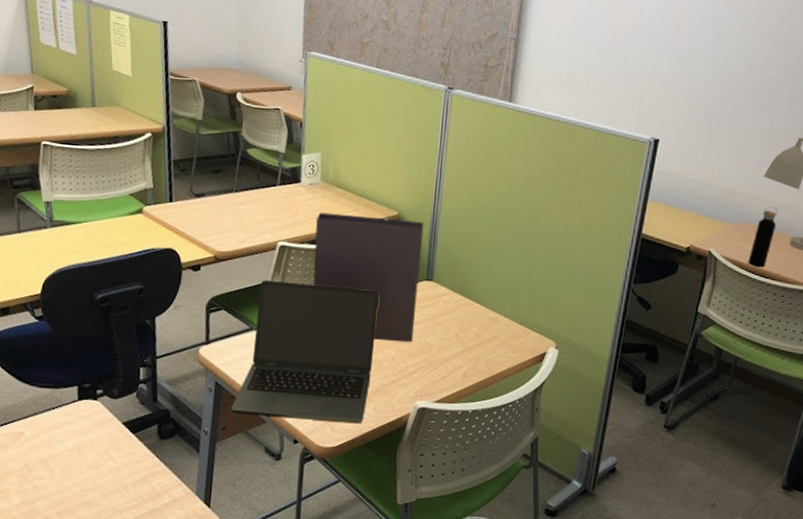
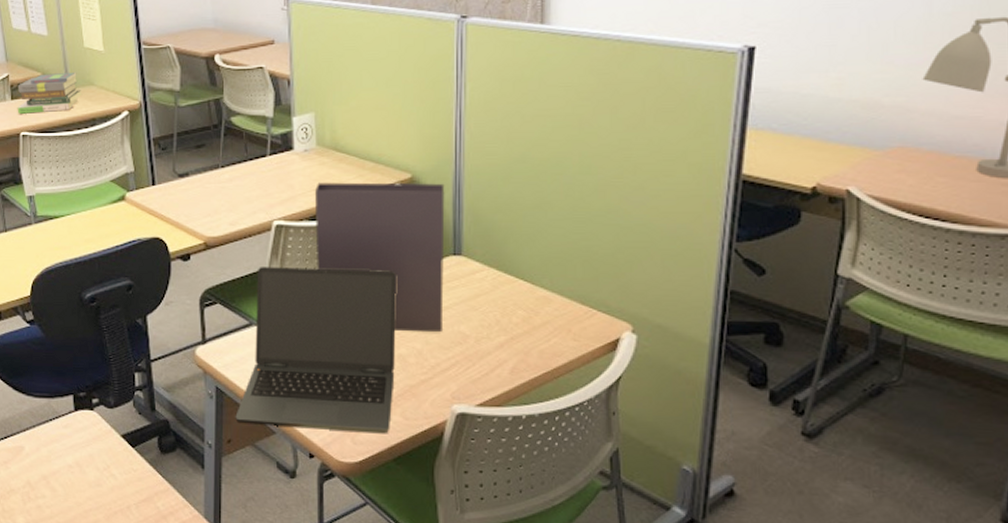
books: none [39,89,108,126] -> present [17,73,83,114]
water bottle: present [748,206,778,268] -> none [910,120,952,207]

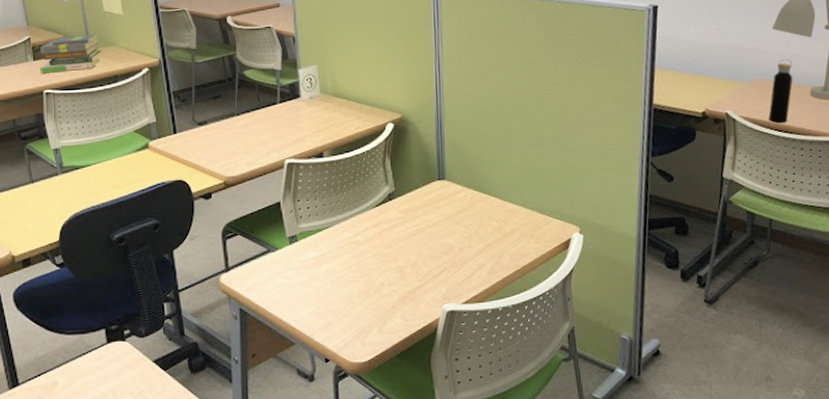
laptop: present [235,267,396,434] -> none [258,196,395,339]
binder: present [314,182,445,332] -> none [320,121,432,246]
water bottle: none [910,120,952,207] -> present [768,58,793,123]

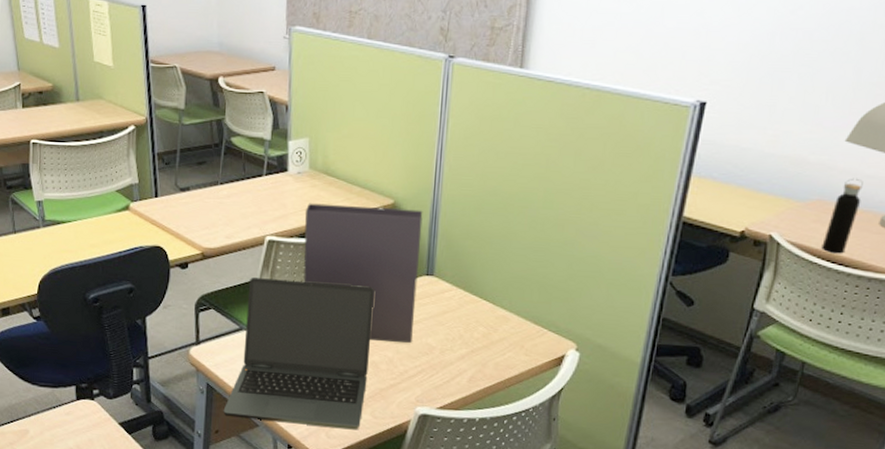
books: present [39,34,104,73] -> none [28,85,92,123]
laptop: none [258,196,395,339] -> present [223,278,374,430]
binder: none [320,121,432,246] -> present [303,203,423,343]

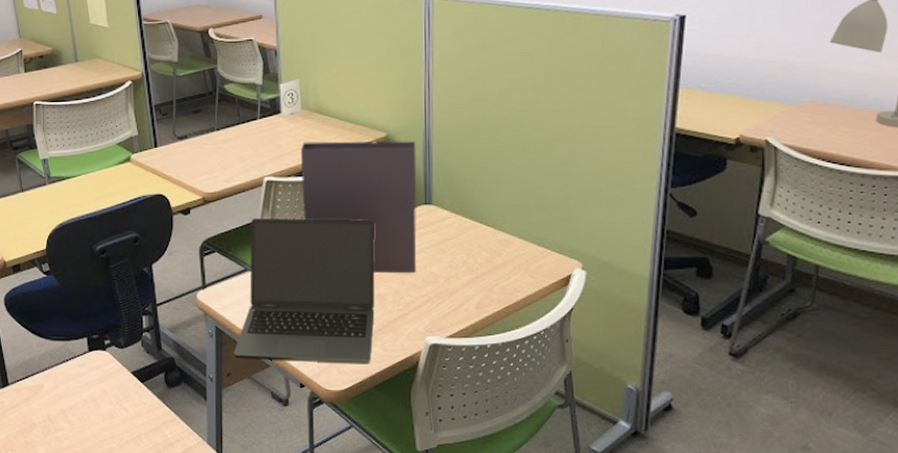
water bottle: present [821,178,863,254] -> none [820,77,855,154]

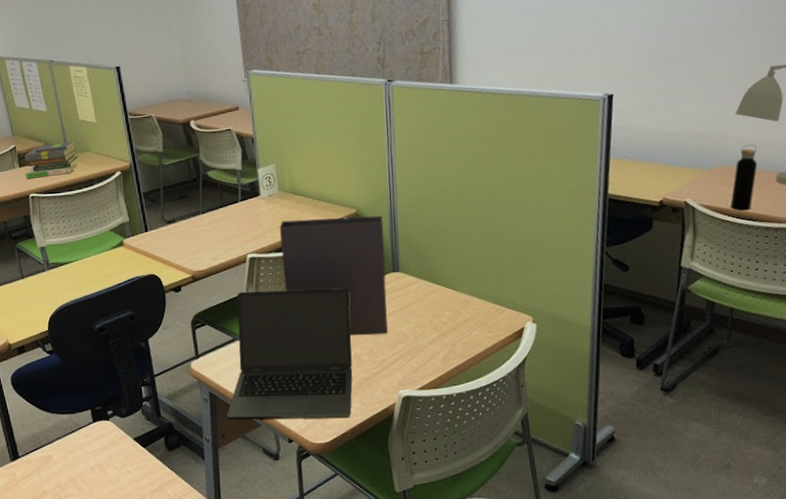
books: none [30,47,90,85] -> present [24,142,81,179]
water bottle: none [820,77,855,154] -> present [730,144,758,211]

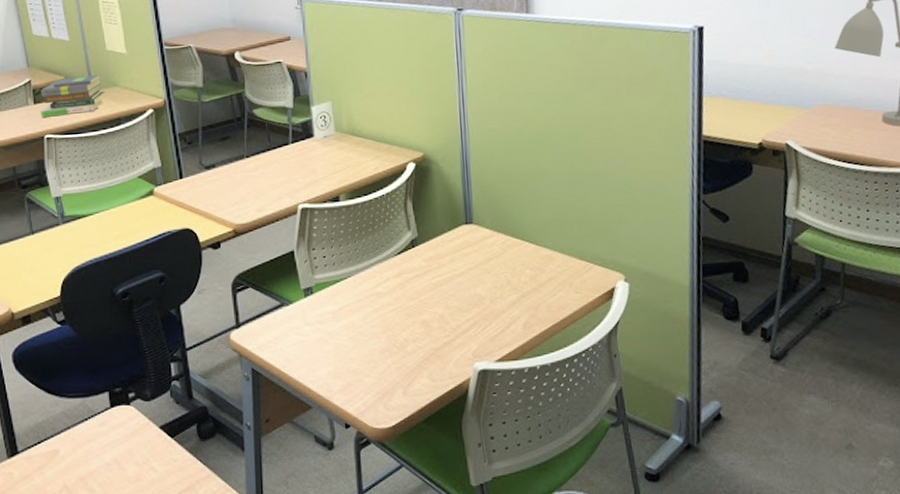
laptop: present [227,288,353,421] -> none [272,242,420,402]
binder: present [279,215,388,335] -> none [335,159,460,298]
water bottle: present [730,144,758,211] -> none [835,81,862,154]

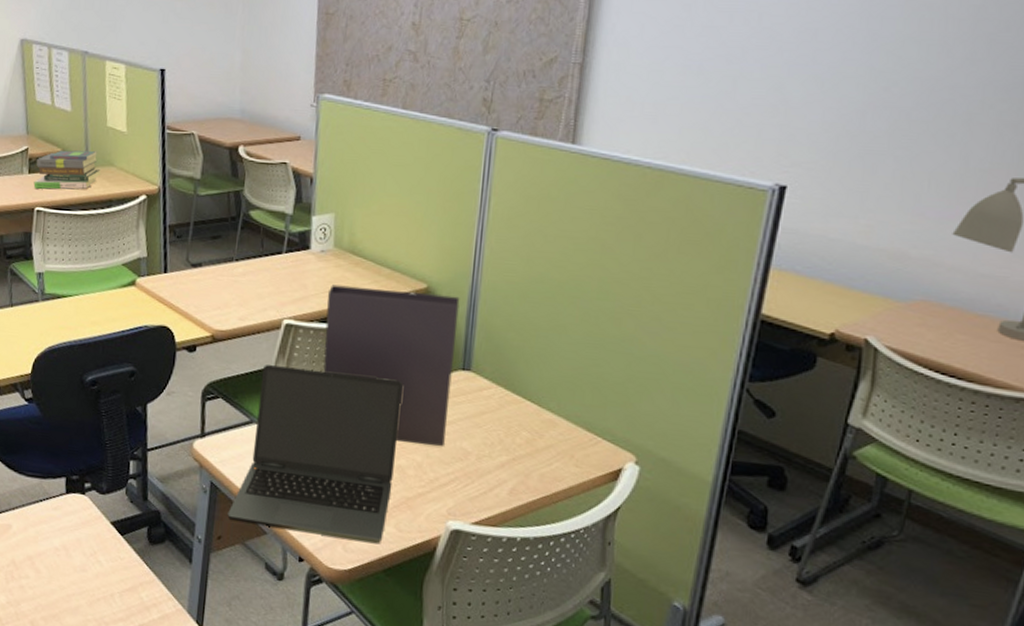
laptop: none [272,242,420,402] -> present [227,365,403,544]
binder: none [335,159,460,298] -> present [323,284,460,446]

